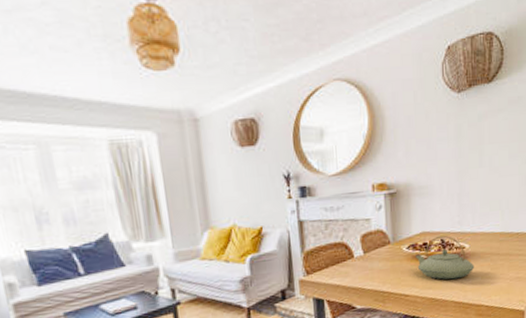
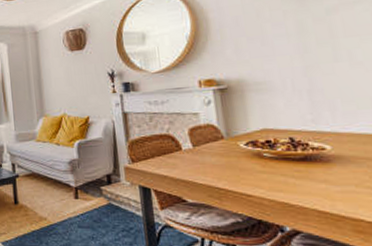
teapot: present [415,235,475,280] -> none [257,133,343,184]

